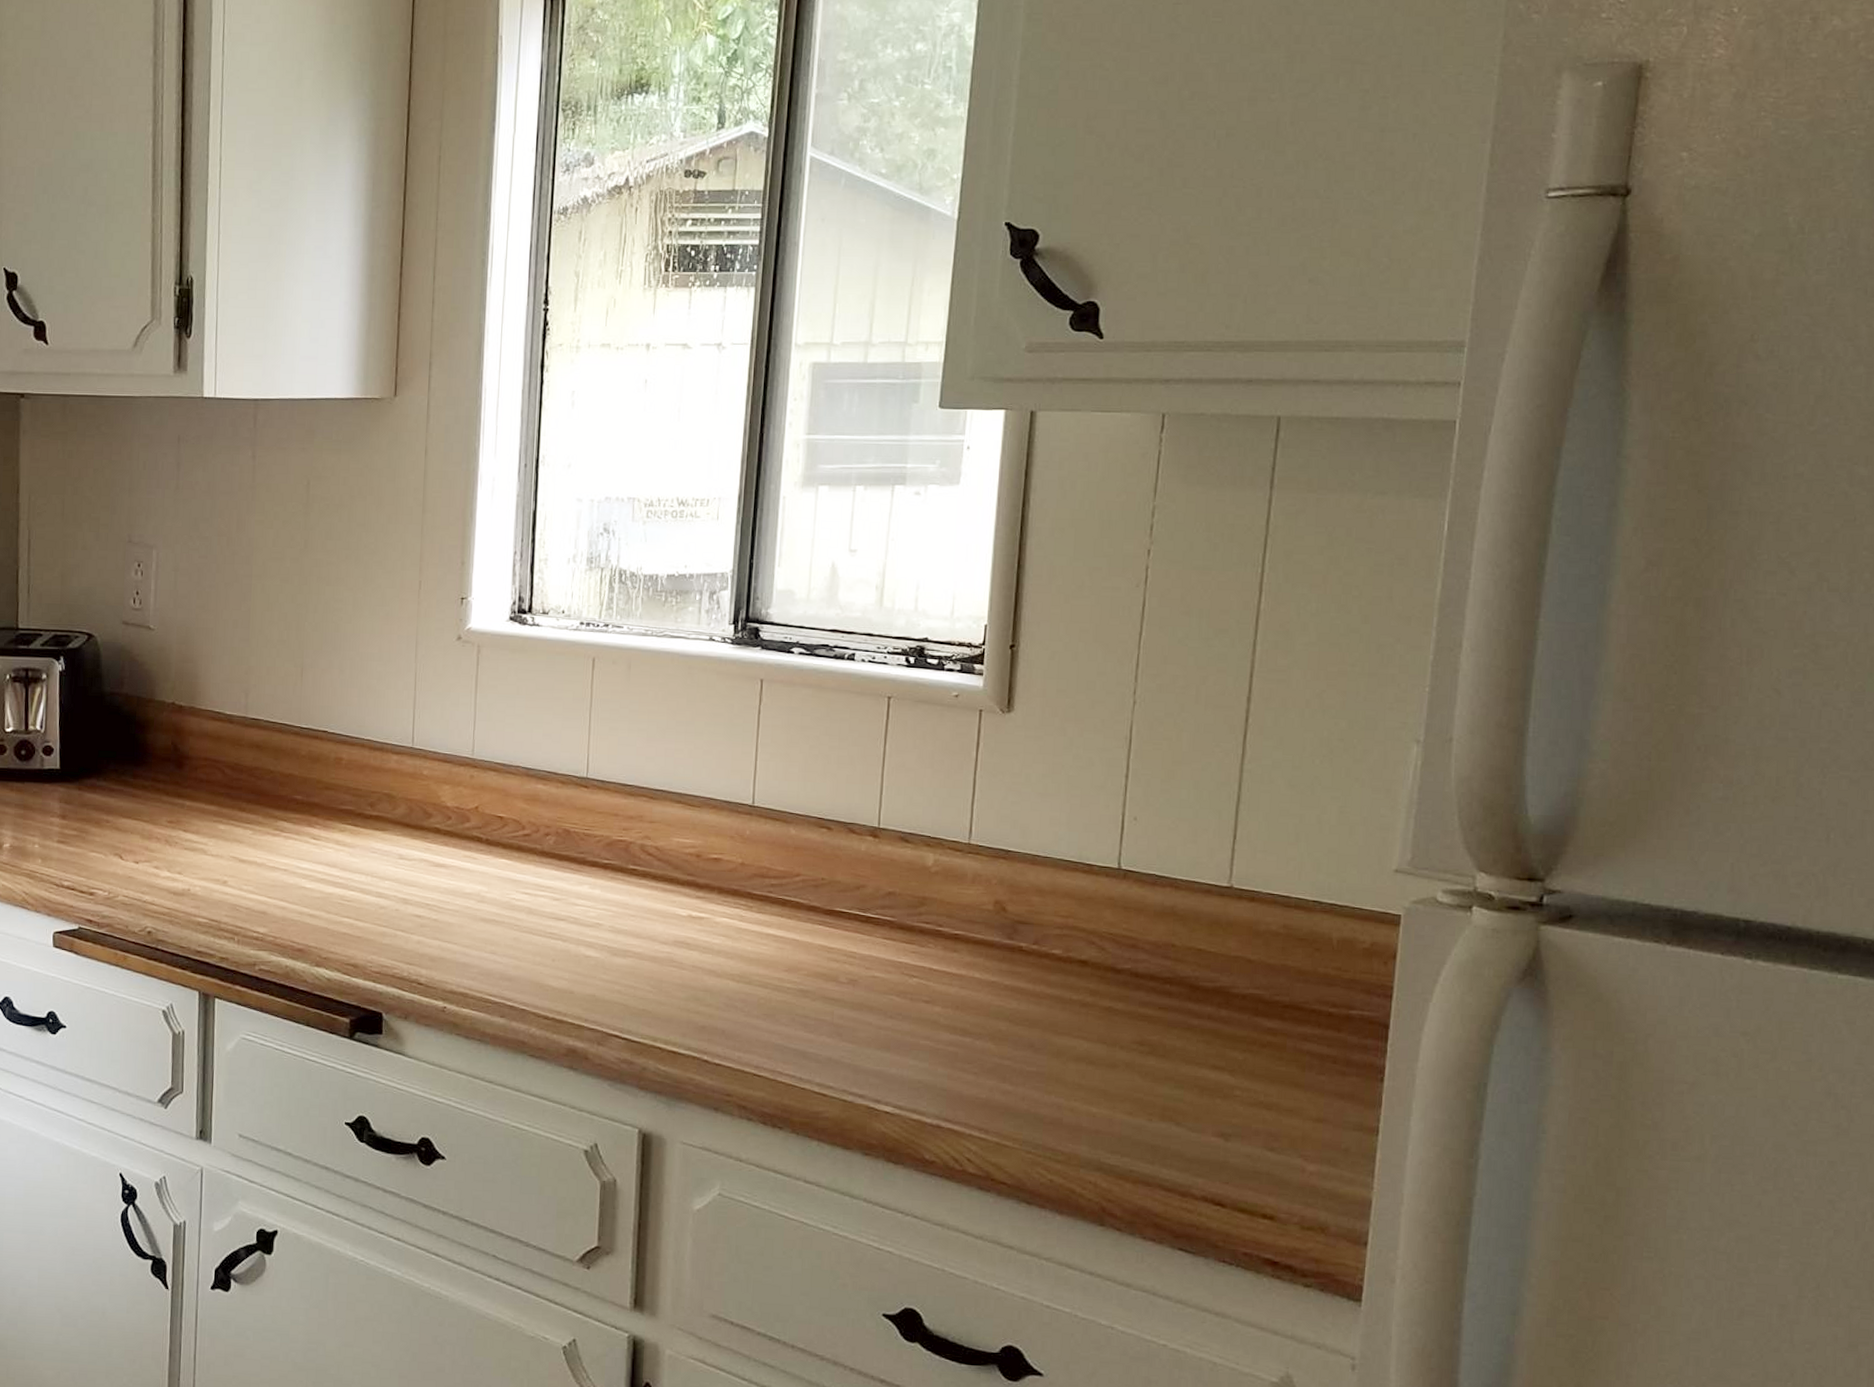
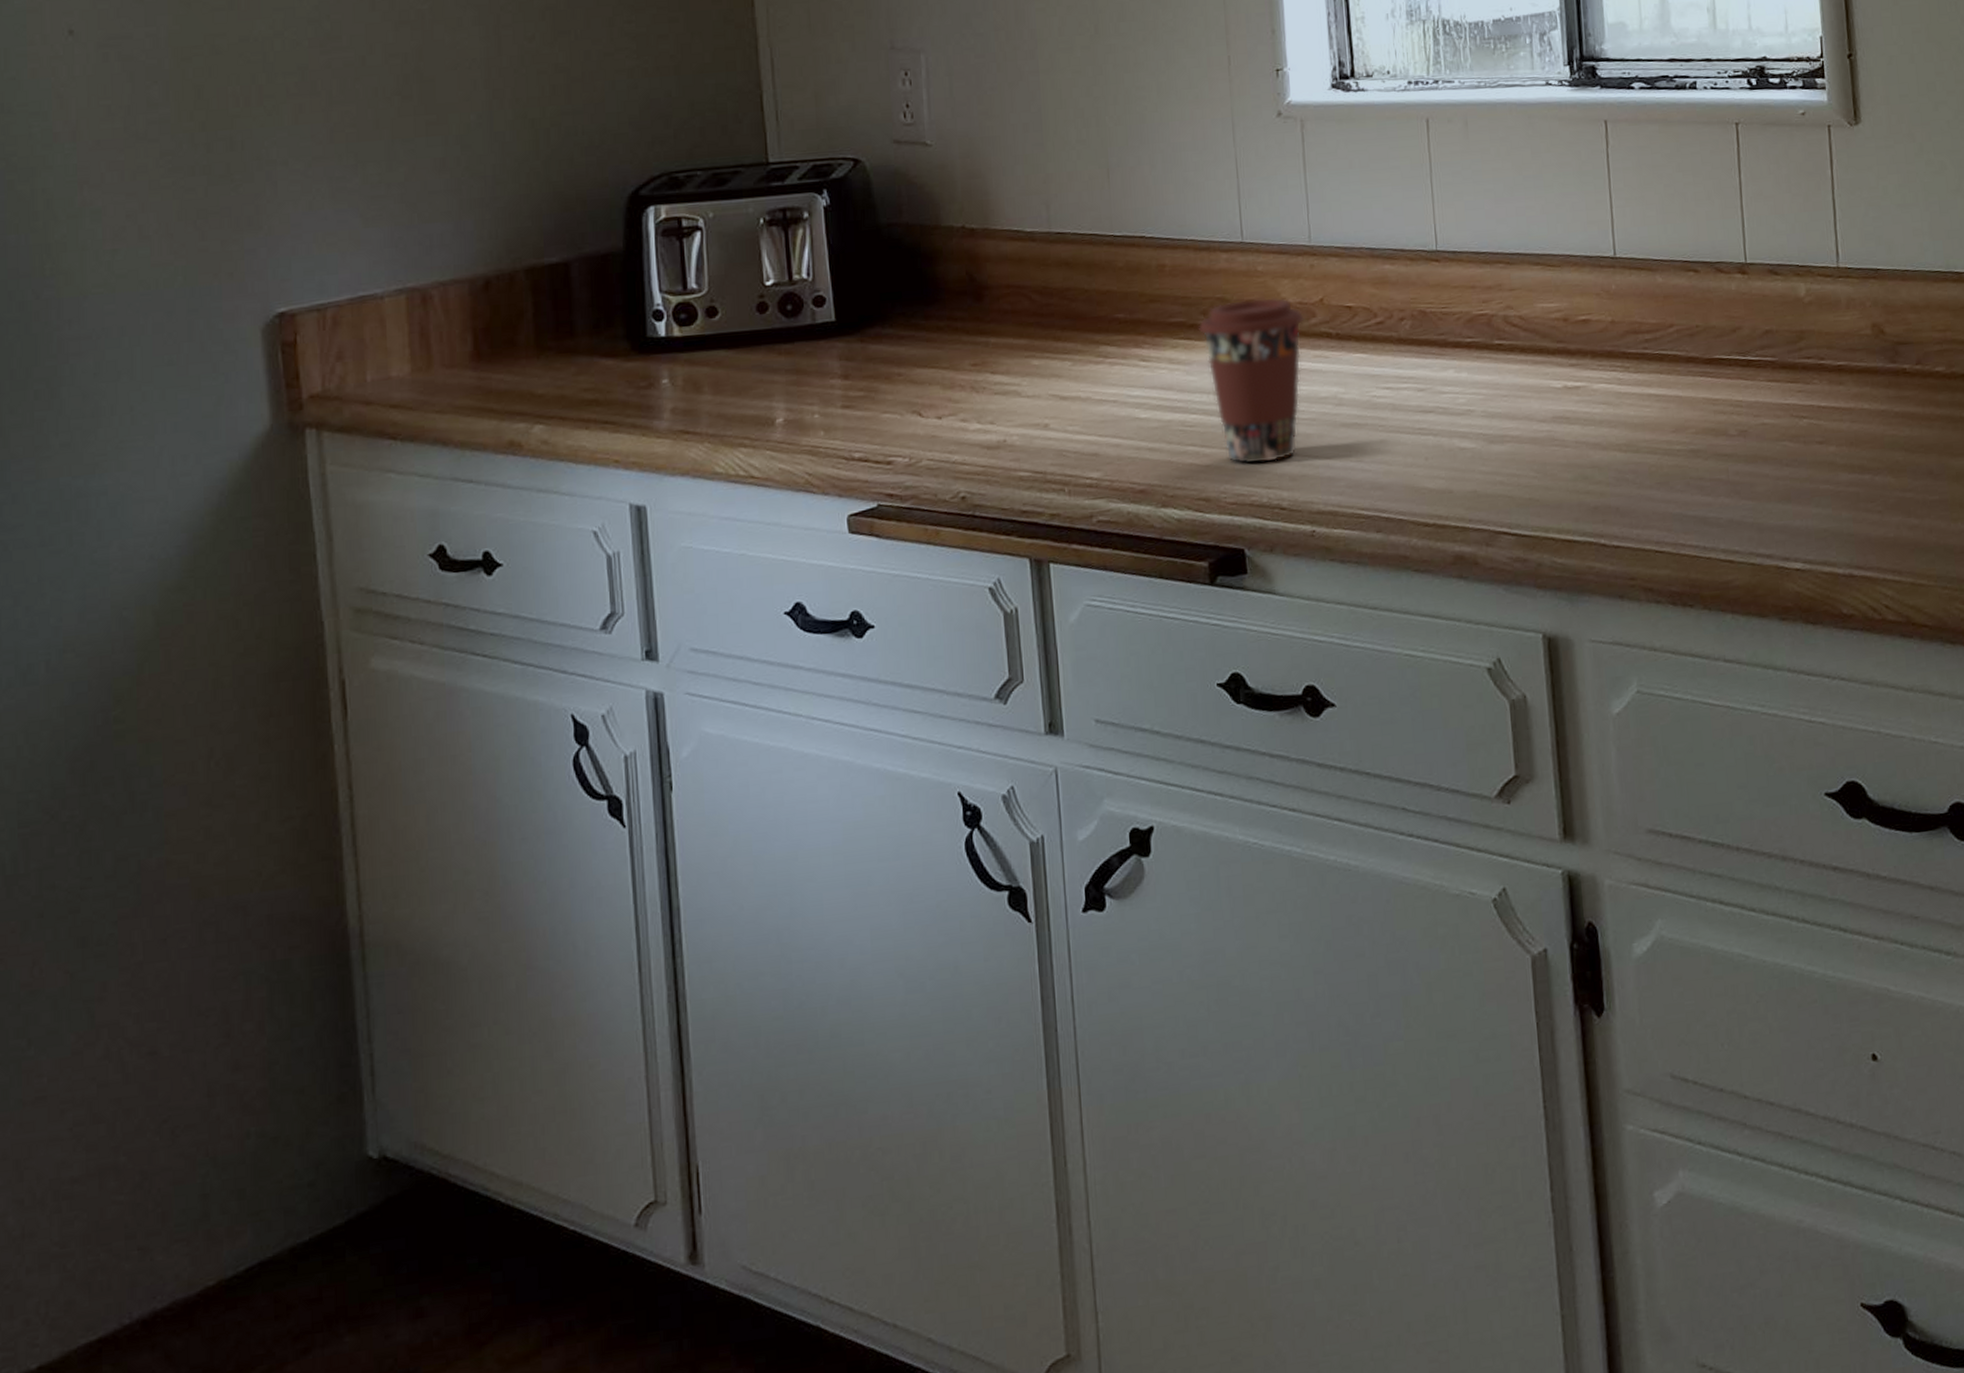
coffee cup: none [364,797,460,943] -> present [1197,297,1304,464]

